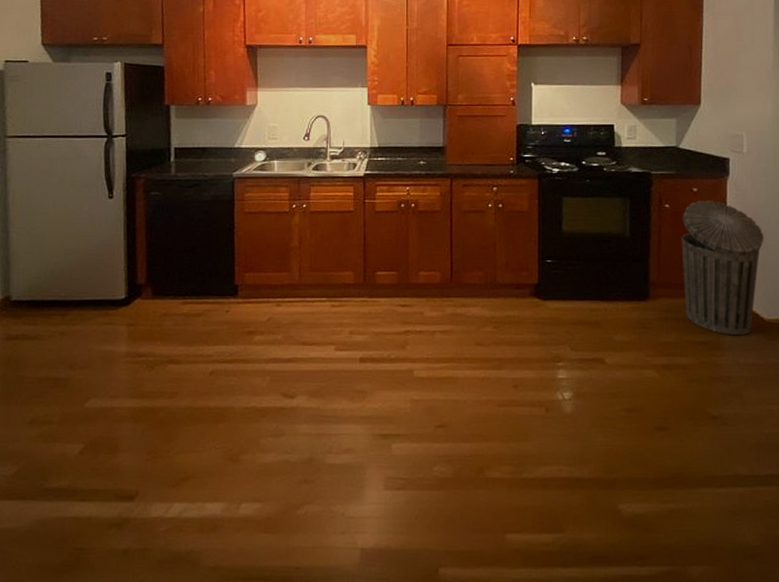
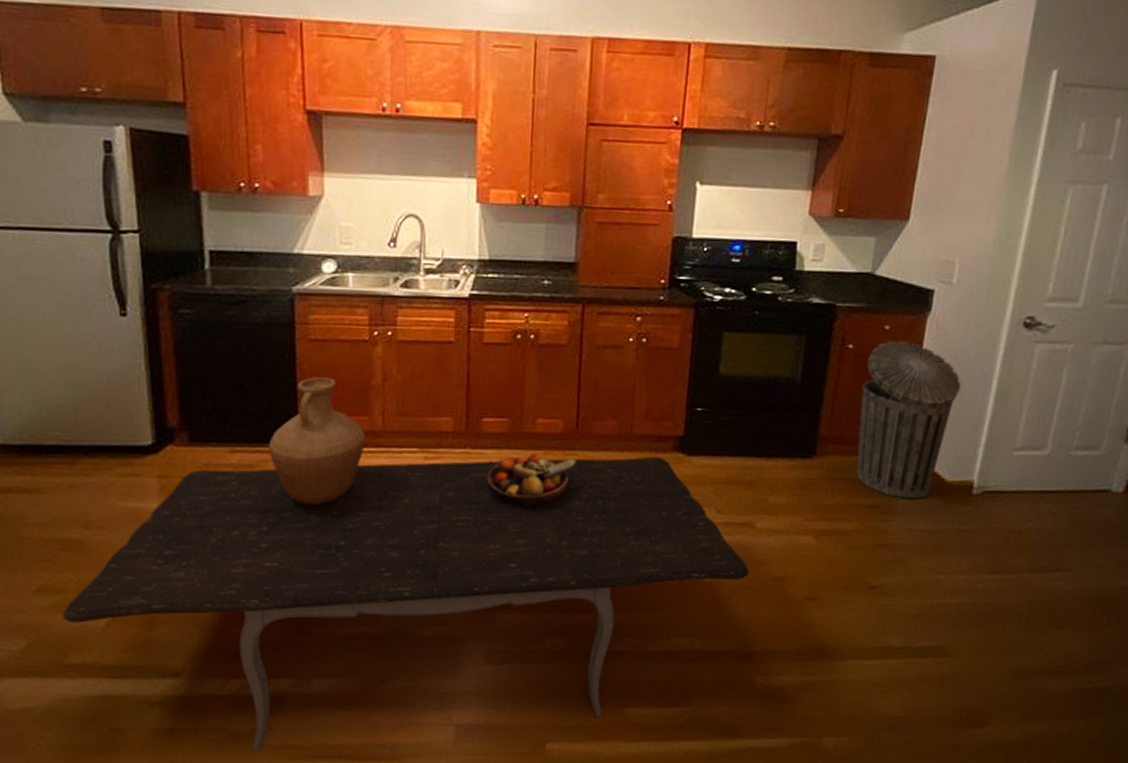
dining table: none [46,301,604,572] -> present [62,456,750,751]
vase: none [212,242,285,347] -> present [268,377,365,506]
fruit bowl: none [381,301,452,347] -> present [486,453,577,507]

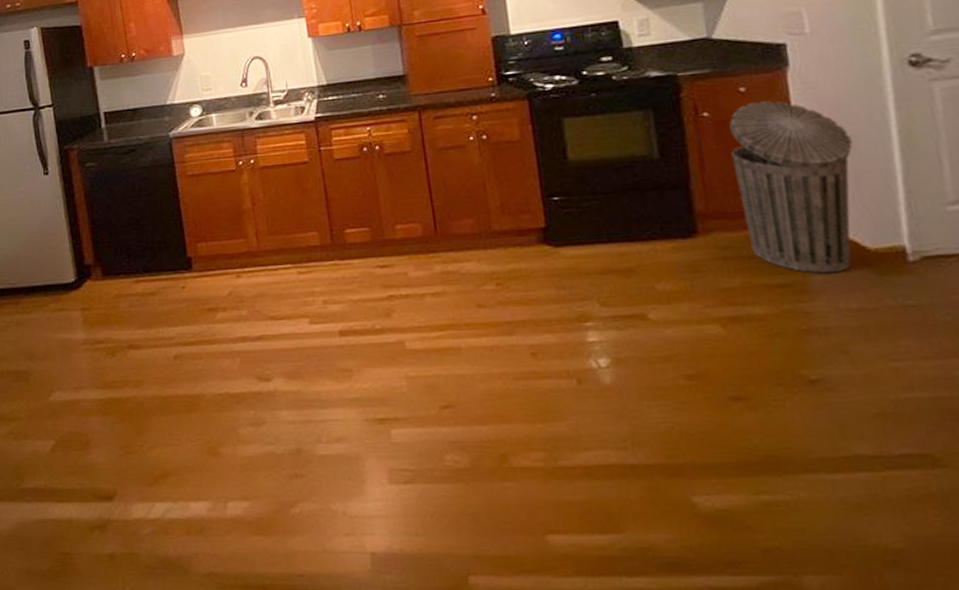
dining table: present [62,456,750,751] -> none [17,251,655,580]
vase: present [268,377,365,506] -> none [165,207,245,327]
fruit bowl: present [486,453,577,507] -> none [357,259,442,314]

